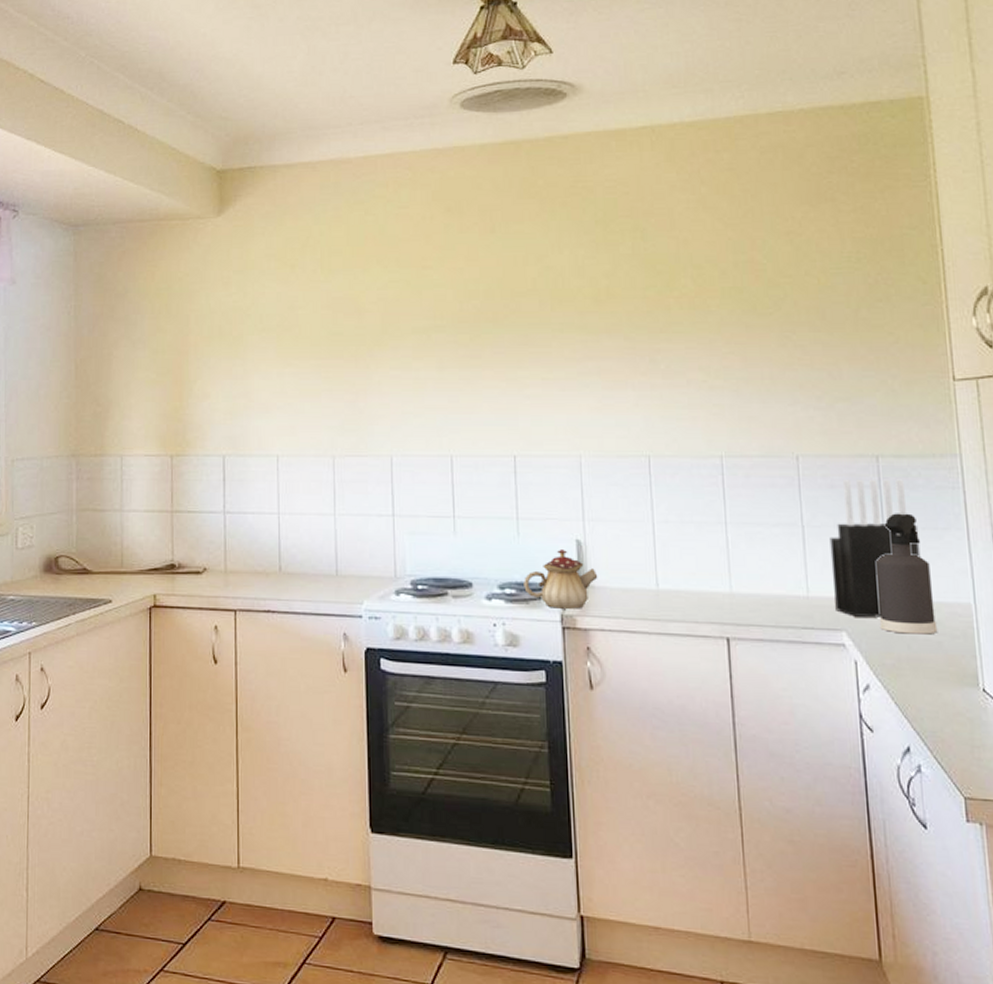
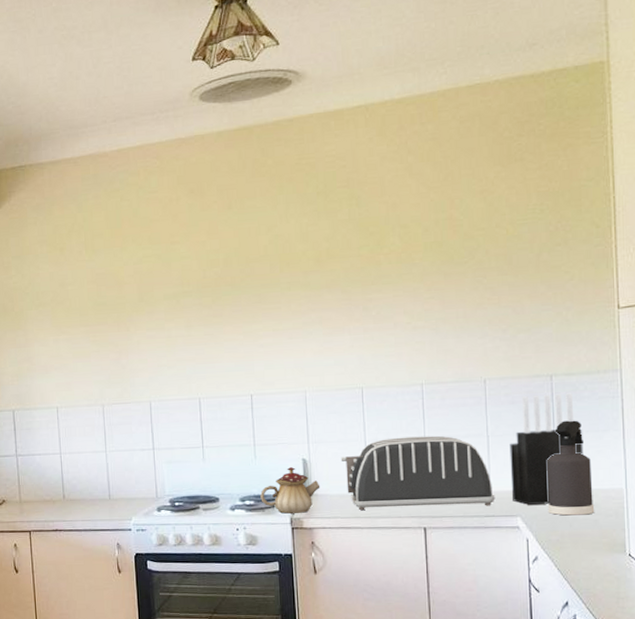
toaster: none [623,520,814,615] -> present [340,435,495,510]

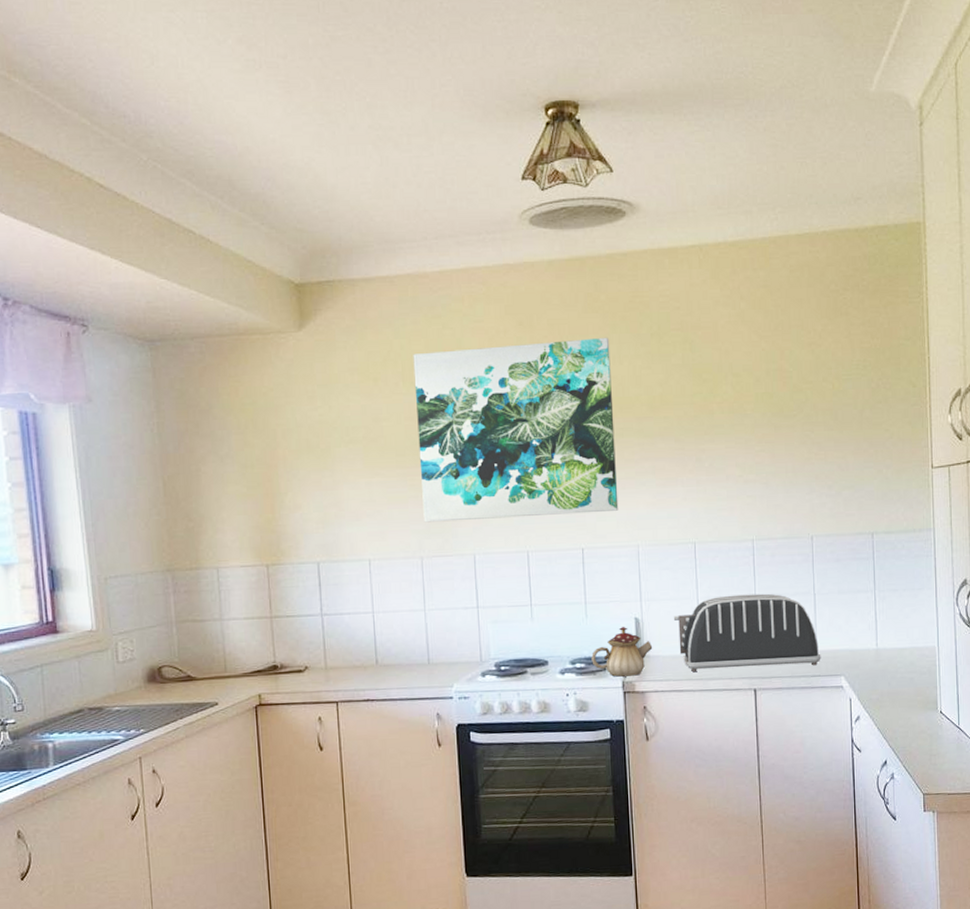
wall art: none [94,198,286,374] -> present [413,337,619,523]
knife block: present [509,393,584,505] -> none [834,551,901,664]
spray bottle: present [546,420,595,516] -> none [867,578,911,674]

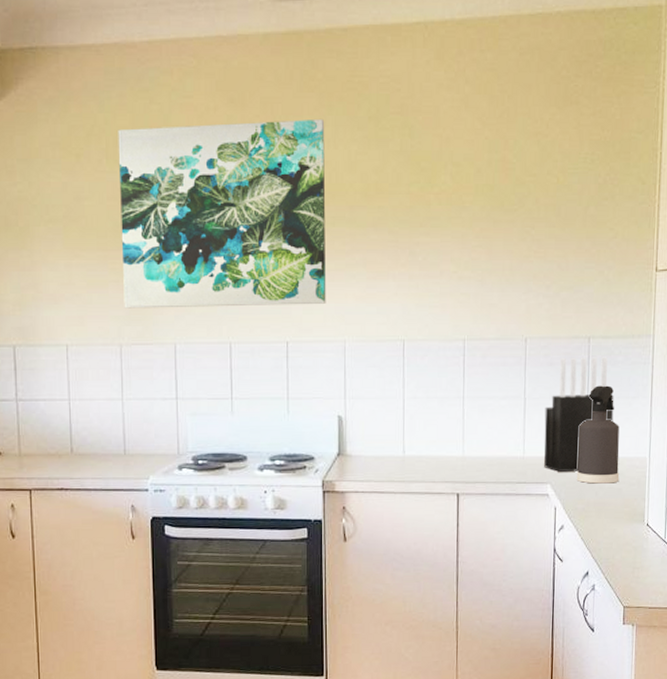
teapot: present [591,627,653,677] -> none [292,425,355,476]
toaster: present [673,593,821,671] -> none [377,396,528,473]
knife block: none [834,551,901,664] -> present [544,357,615,472]
spray bottle: none [867,578,911,674] -> present [576,385,620,484]

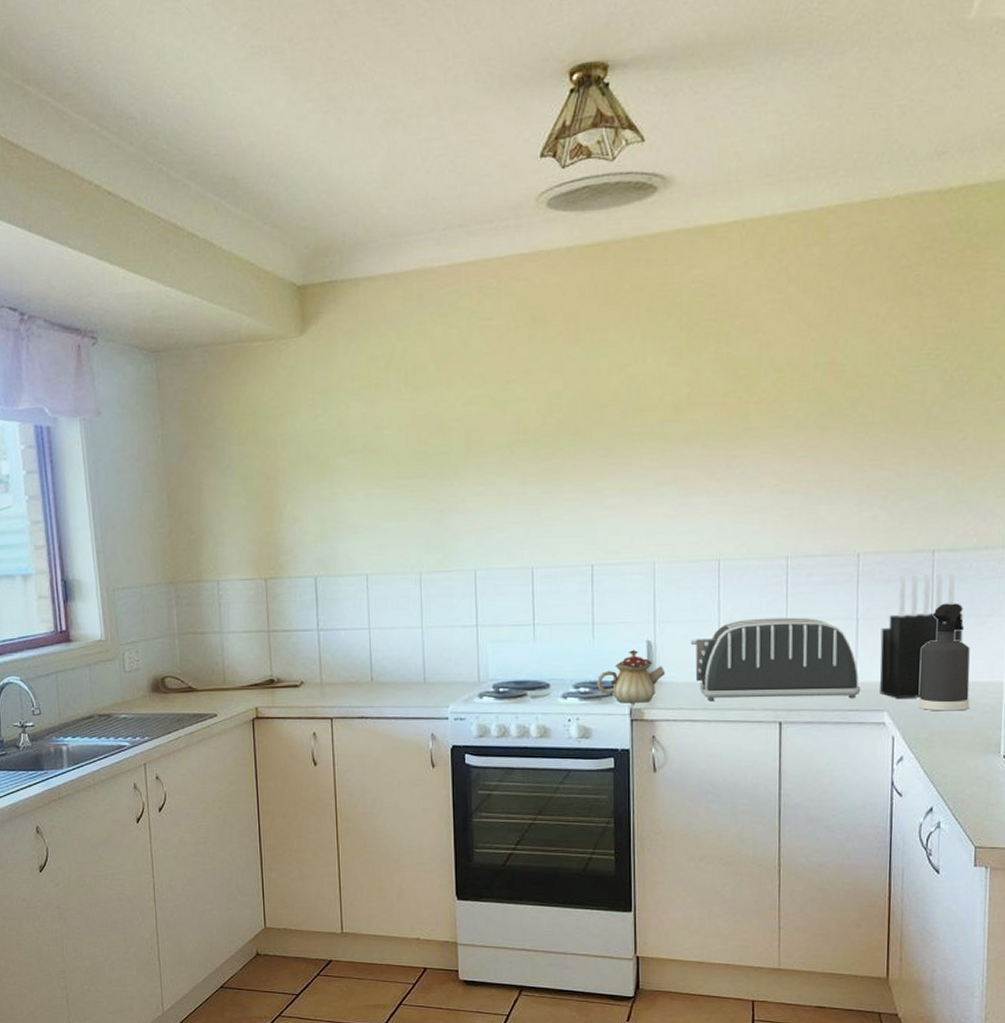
wall art: present [118,118,327,309] -> none [417,331,634,536]
teapot: none [292,425,355,476] -> present [597,650,666,703]
toaster: none [377,396,528,473] -> present [690,617,861,700]

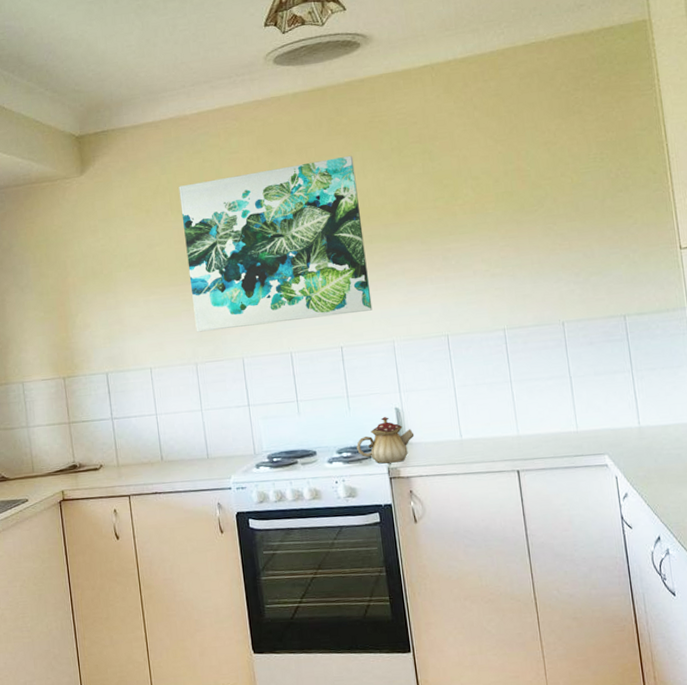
wall art: none [417,331,634,536] -> present [178,155,373,332]
toaster: present [690,617,861,700] -> none [432,379,583,456]
knife block: present [879,571,964,698] -> none [591,331,661,443]
spray bottle: present [918,603,970,711] -> none [627,357,677,452]

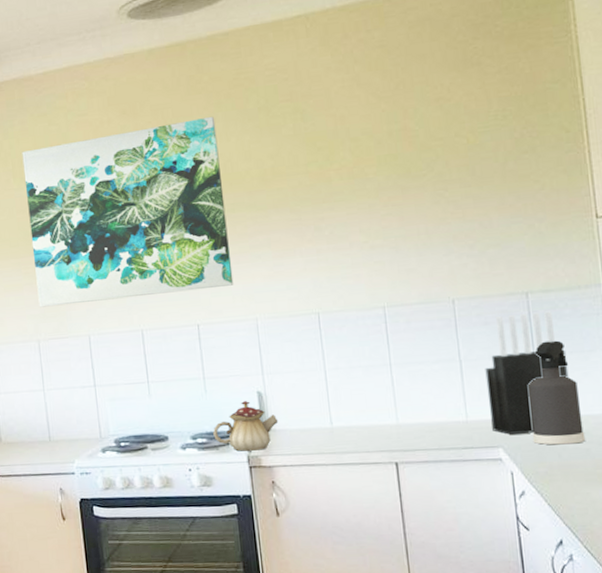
knife block: none [591,331,661,443] -> present [485,311,569,435]
spray bottle: none [627,357,677,452] -> present [527,340,586,445]

